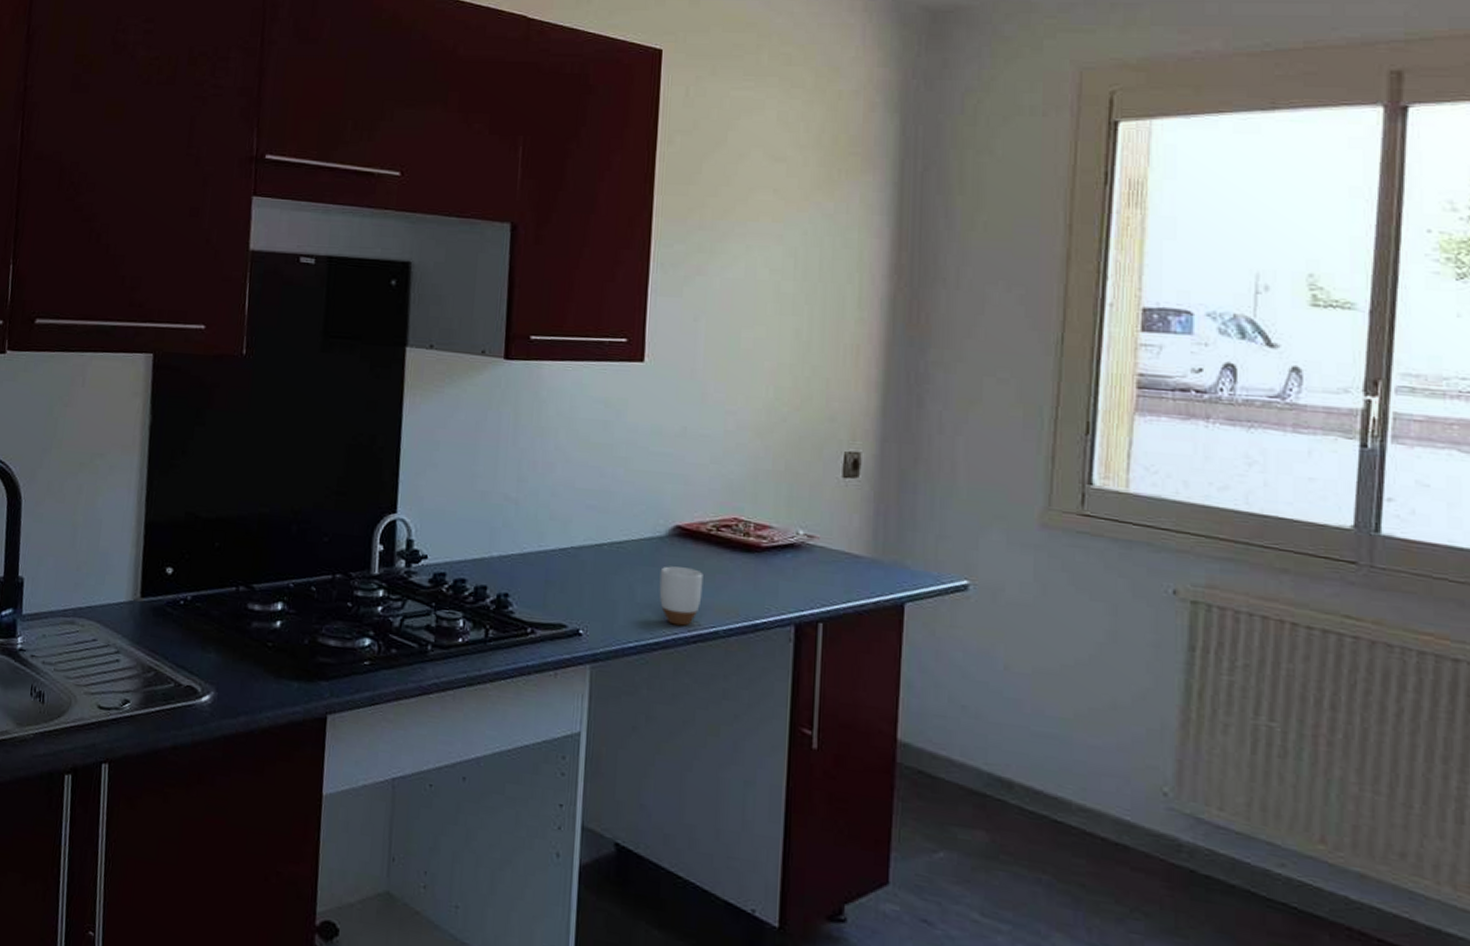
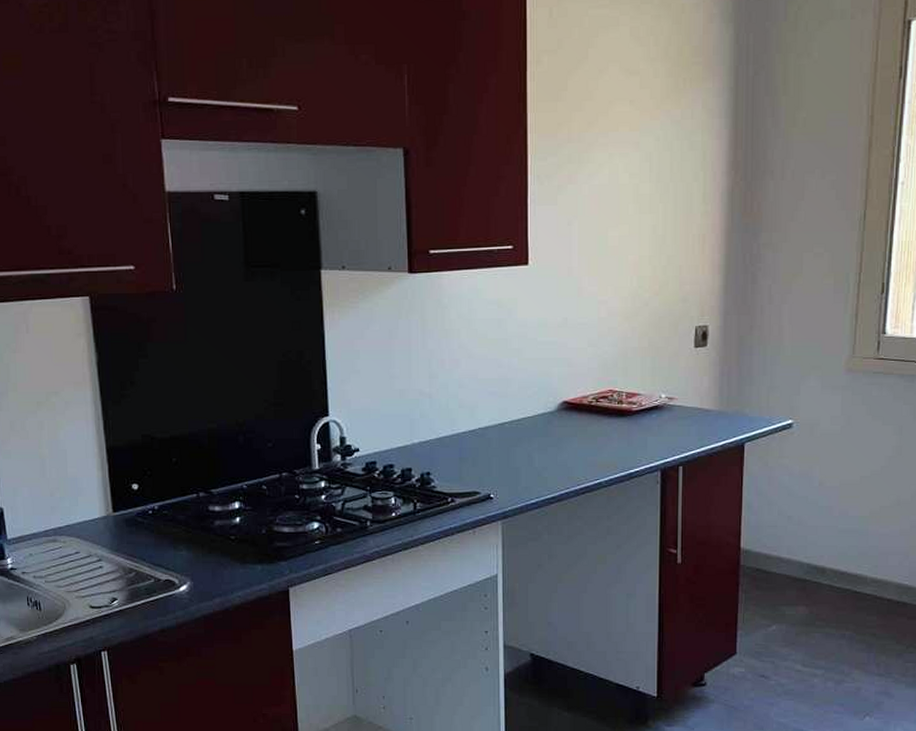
mug: present [659,566,703,626] -> none [553,435,587,482]

